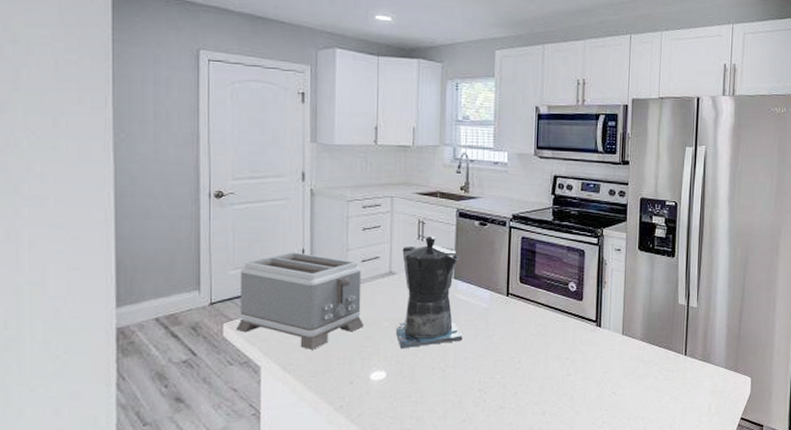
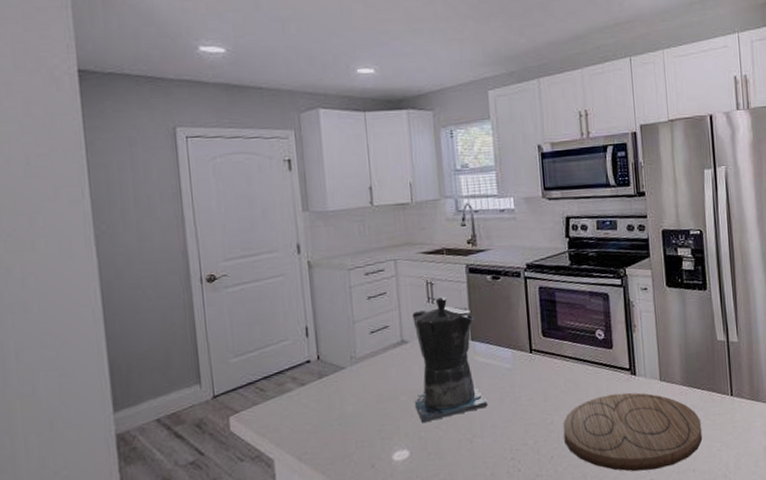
toaster: present [236,252,365,350] -> none [242,330,381,435]
cutting board: none [529,342,655,414] -> present [563,392,703,472]

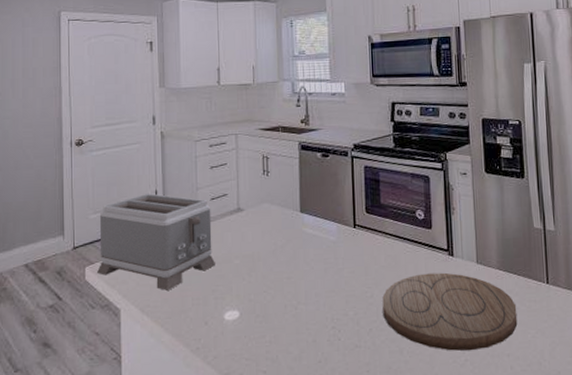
toaster: none [242,330,381,435] -> present [97,193,216,291]
coffee maker: present [412,297,488,424] -> none [246,171,313,287]

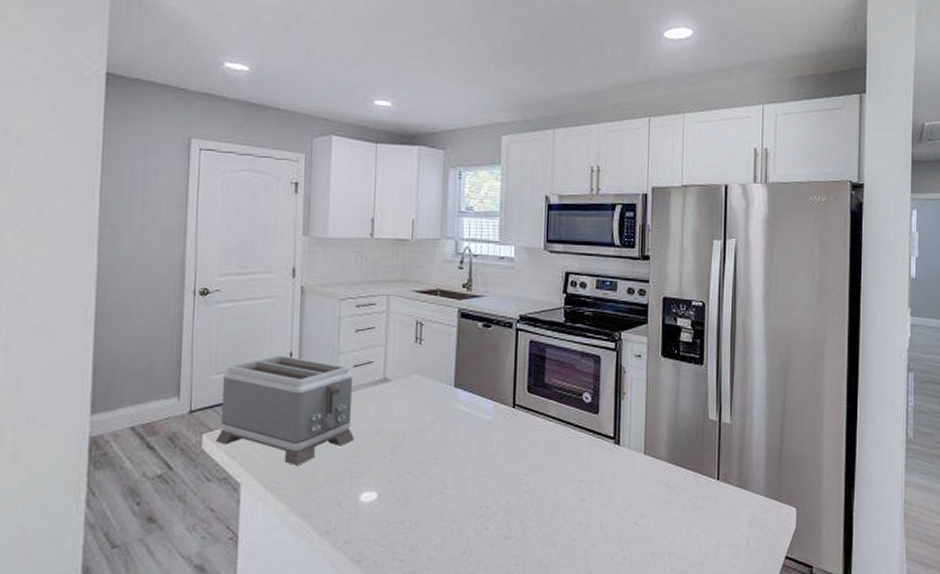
cutting board: present [382,272,518,351] -> none [538,462,683,548]

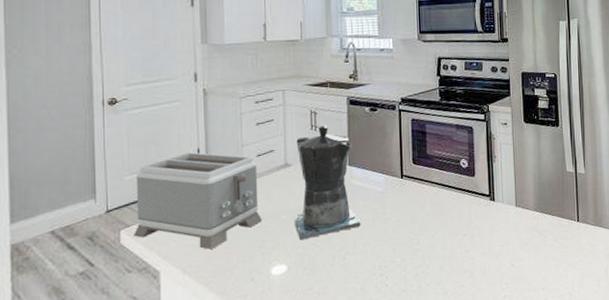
coffee maker: none [389,339,463,467] -> present [294,126,361,241]

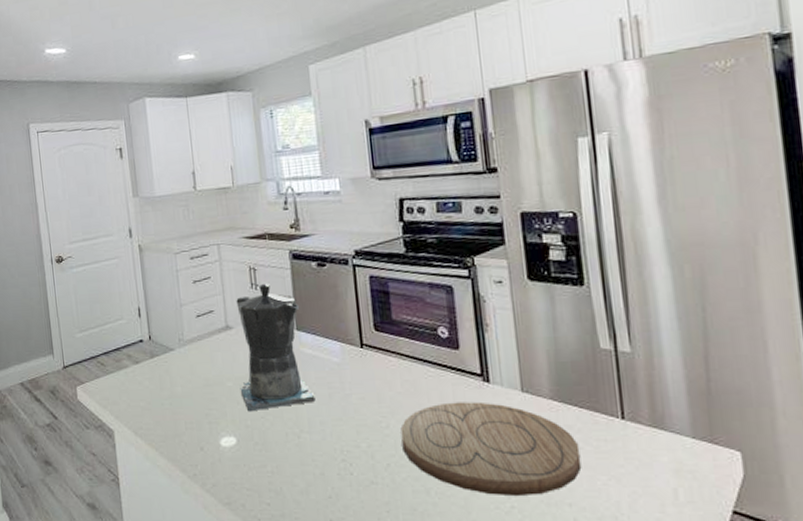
toaster: present [134,152,263,250] -> none [86,311,208,413]
cutting board: none [428,216,552,289] -> present [400,401,582,497]

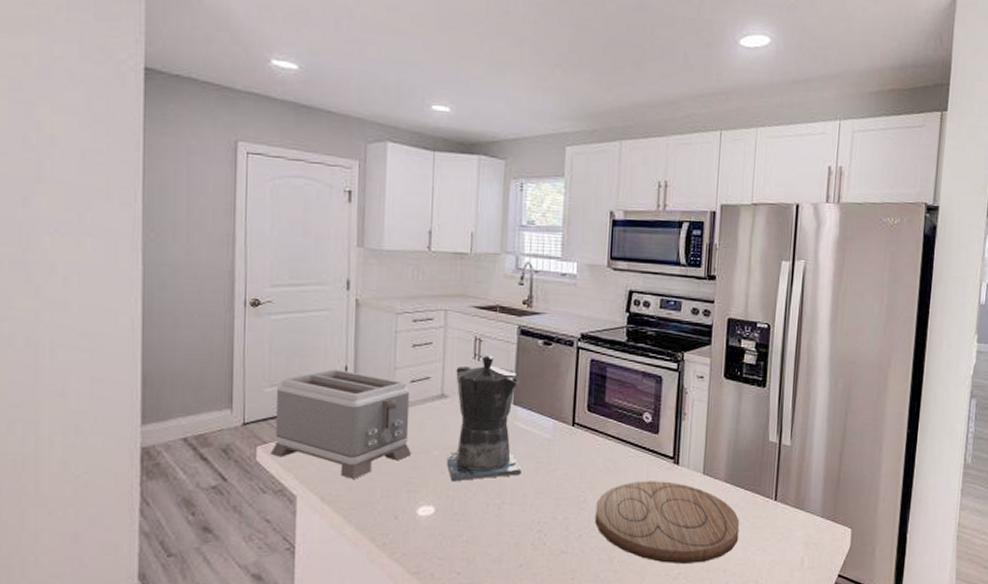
toaster: none [86,311,208,413] -> present [271,369,412,479]

